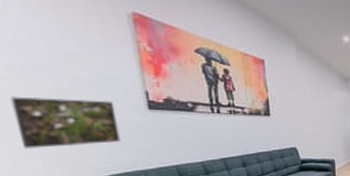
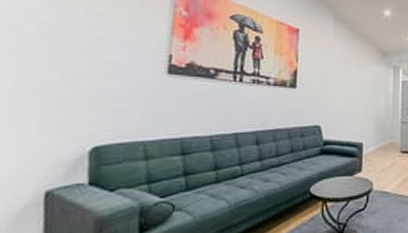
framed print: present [10,96,121,149] -> none [24,53,134,109]

